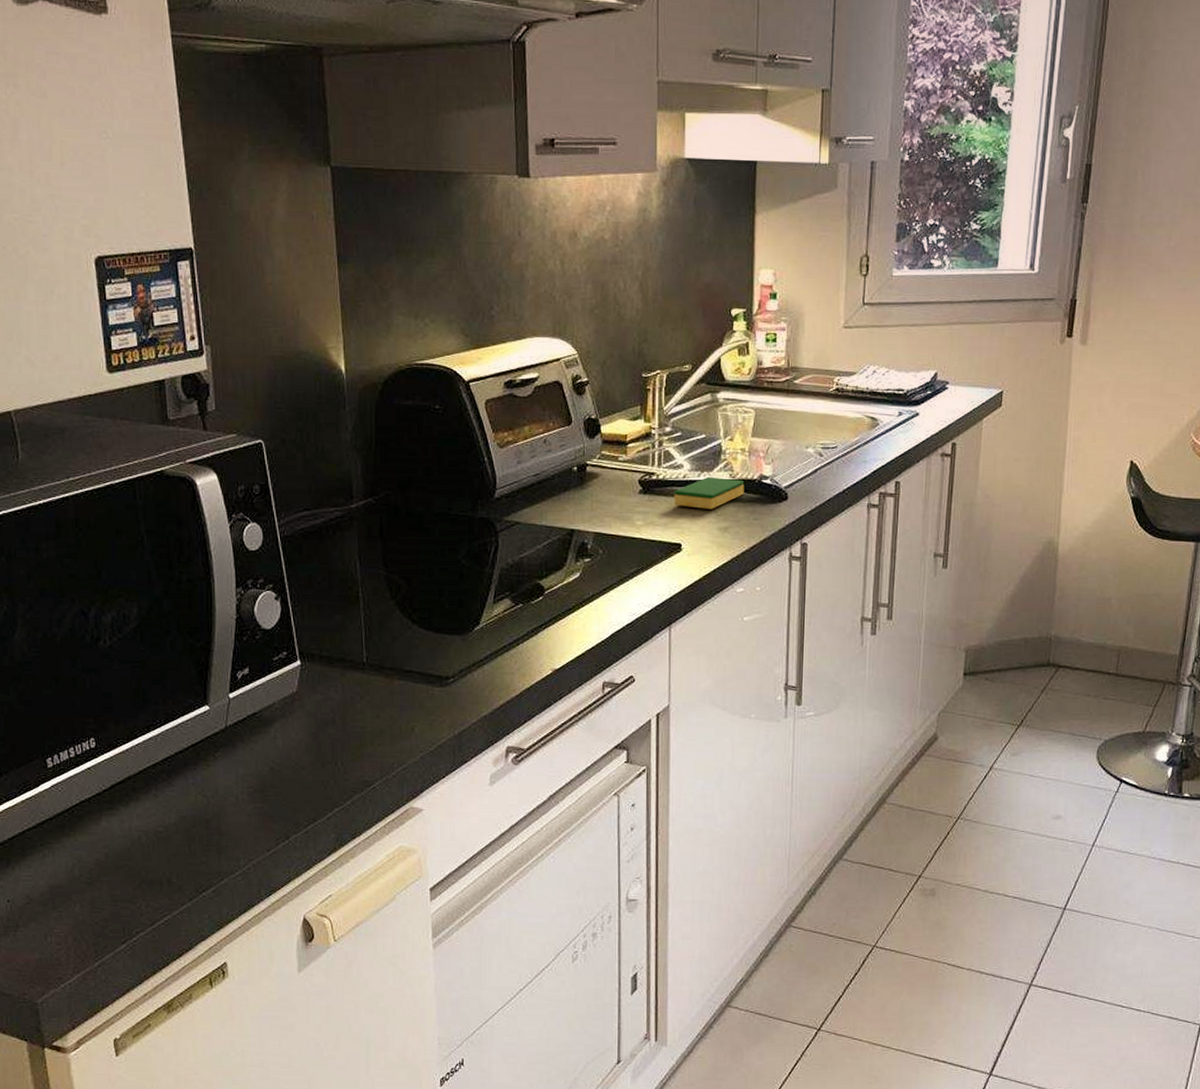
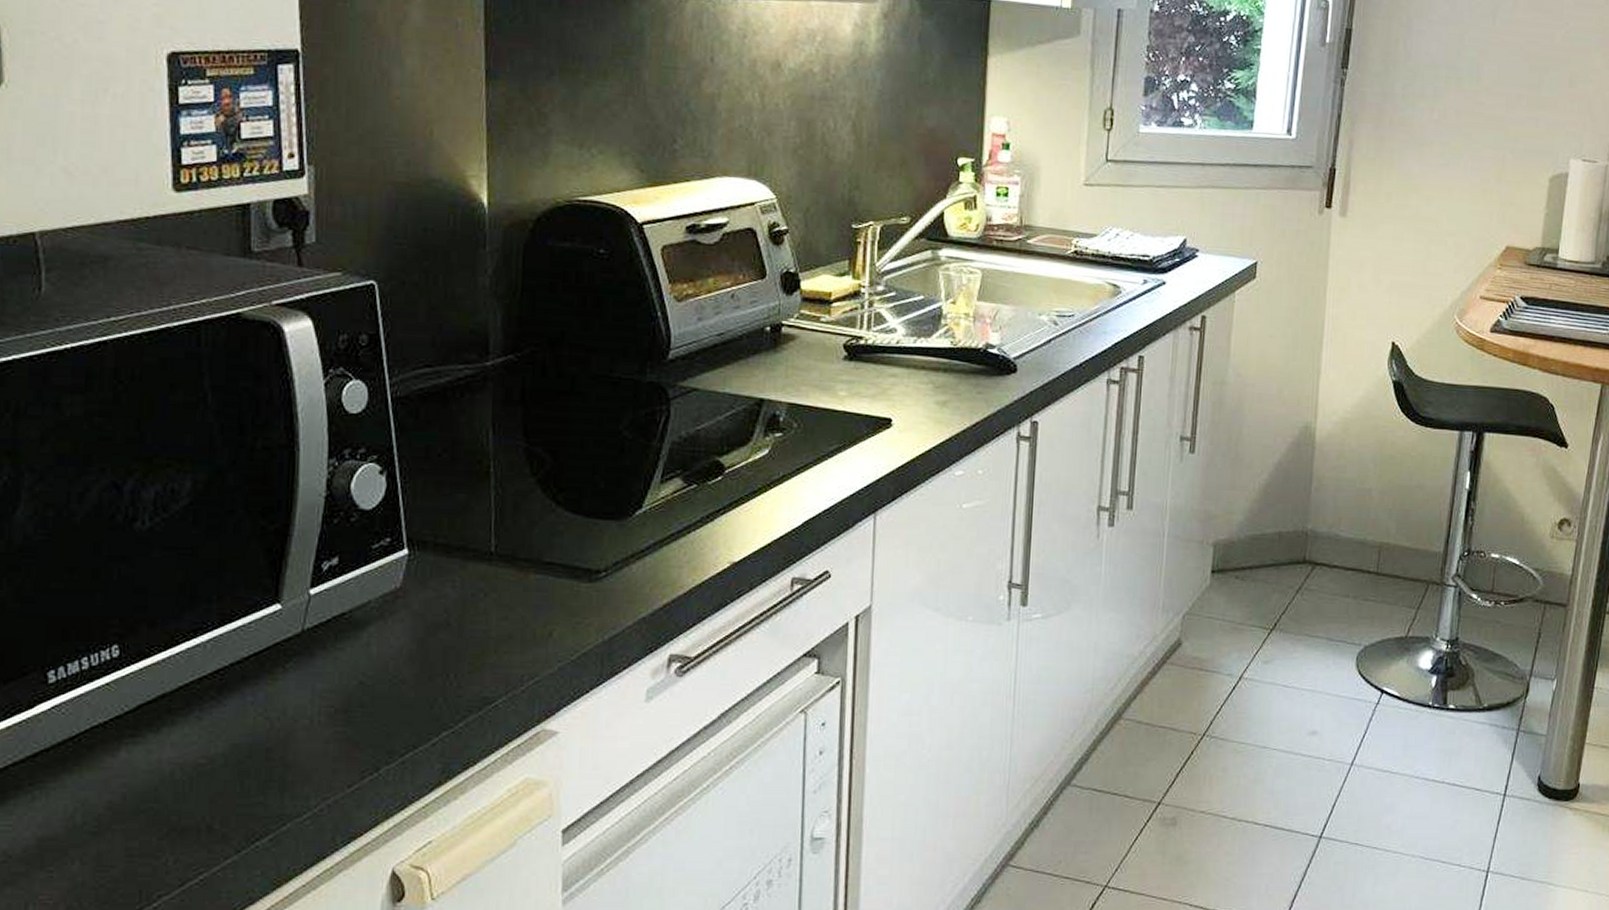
dish sponge: present [674,476,745,509] -> none [884,343,968,380]

